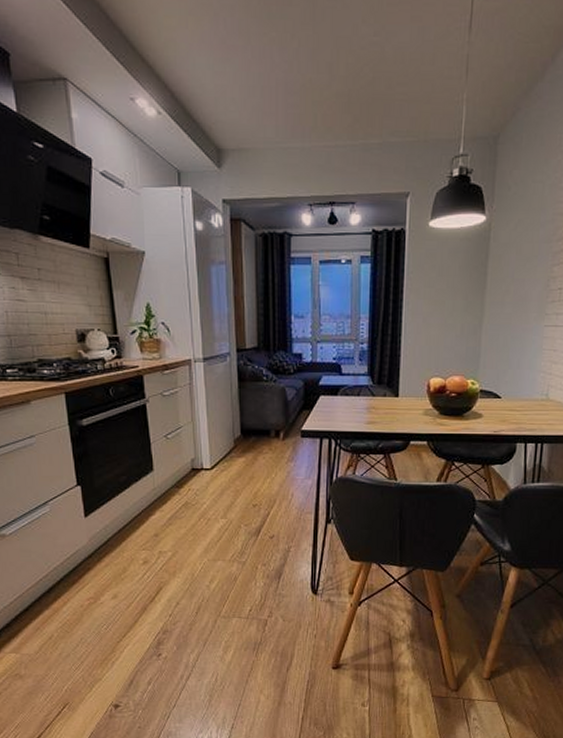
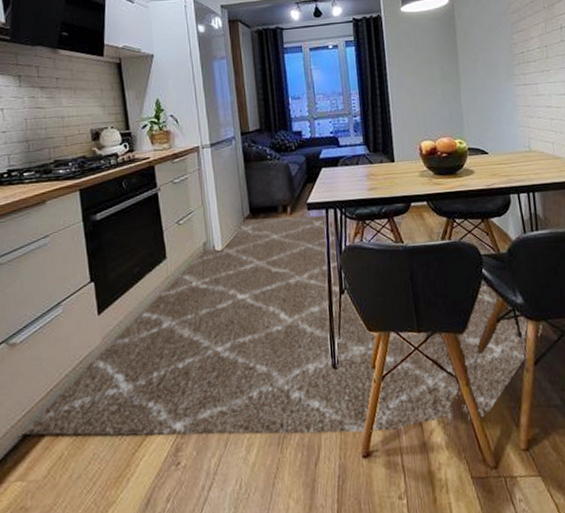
rug: none [14,440,525,652] -> present [22,214,543,436]

